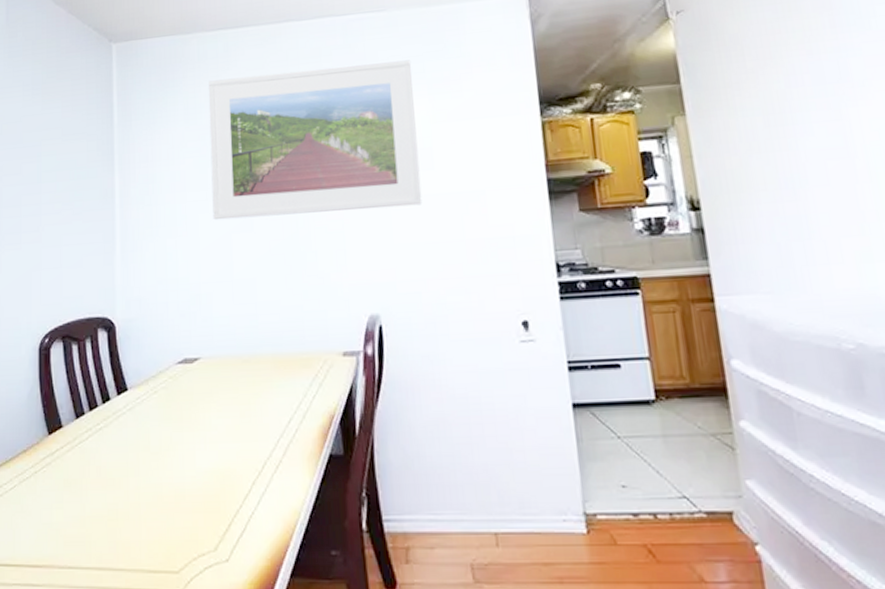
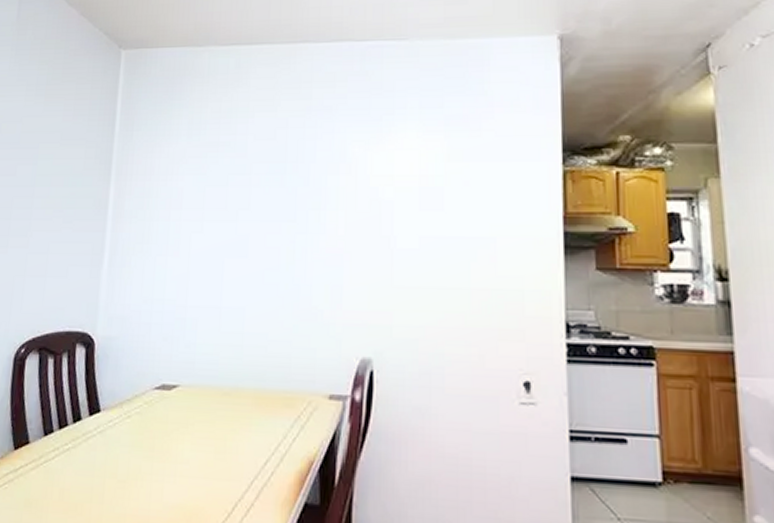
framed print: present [208,60,423,221] -> none [207,93,430,247]

